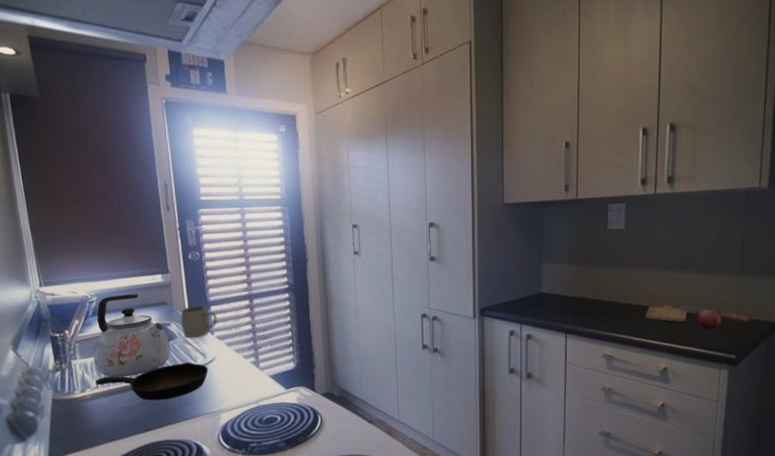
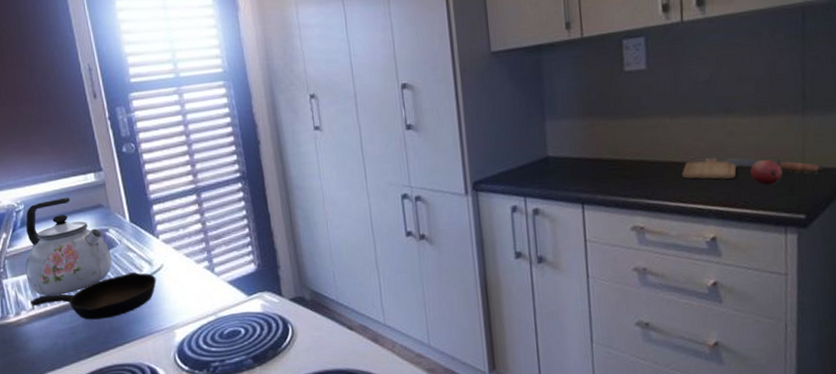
mug: present [180,305,217,338] -> none [119,205,162,244]

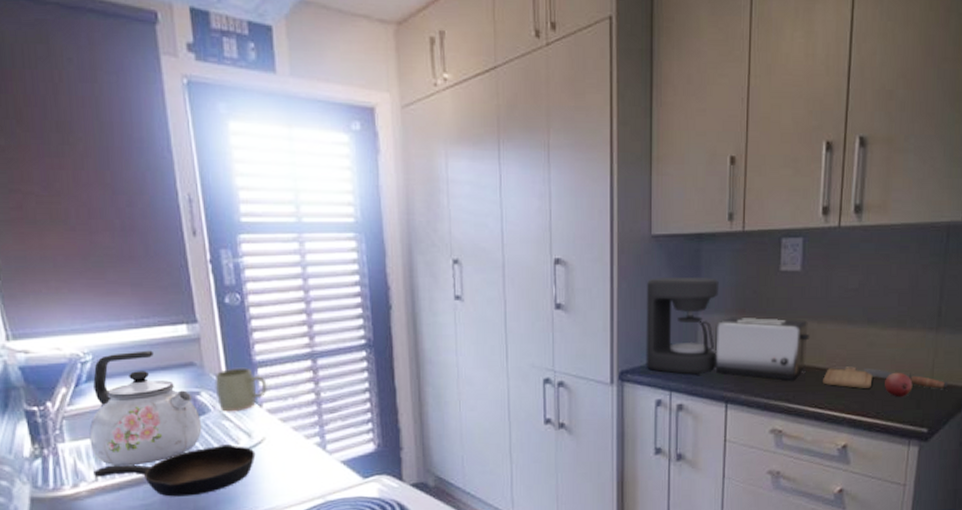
mug: none [119,205,162,244] -> present [214,367,267,412]
coffee maker: none [491,85,568,180] -> present [645,276,719,374]
toaster: none [564,116,664,179] -> present [715,316,810,382]

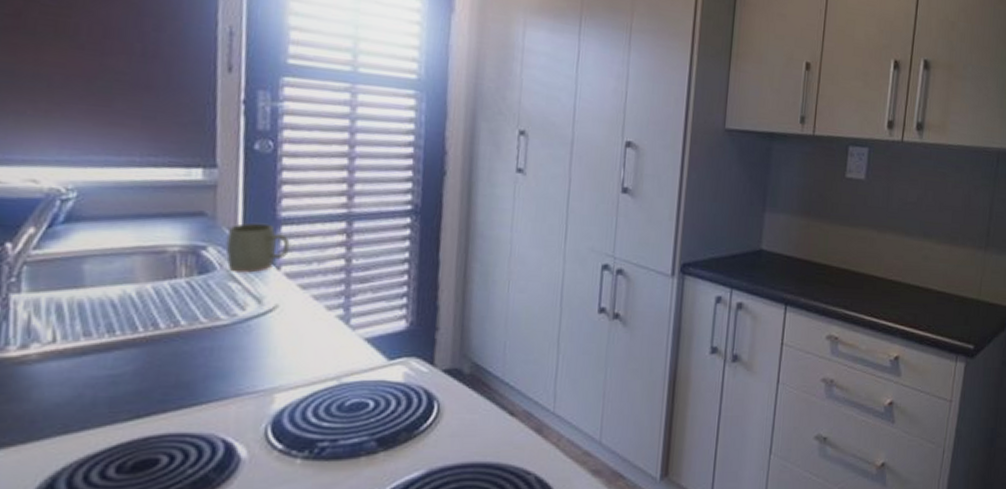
kettle: present [89,350,202,466] -> none [53,193,203,327]
frying pan: present [94,444,256,497] -> none [52,309,264,368]
coffee maker: present [645,276,719,374] -> none [709,171,787,273]
toaster: present [715,316,810,382] -> none [777,218,870,289]
chopping board: present [823,366,873,388] -> none [879,277,926,301]
knife: present [863,367,948,390] -> none [917,280,994,308]
fruit: present [885,372,913,398] -> none [936,287,962,313]

